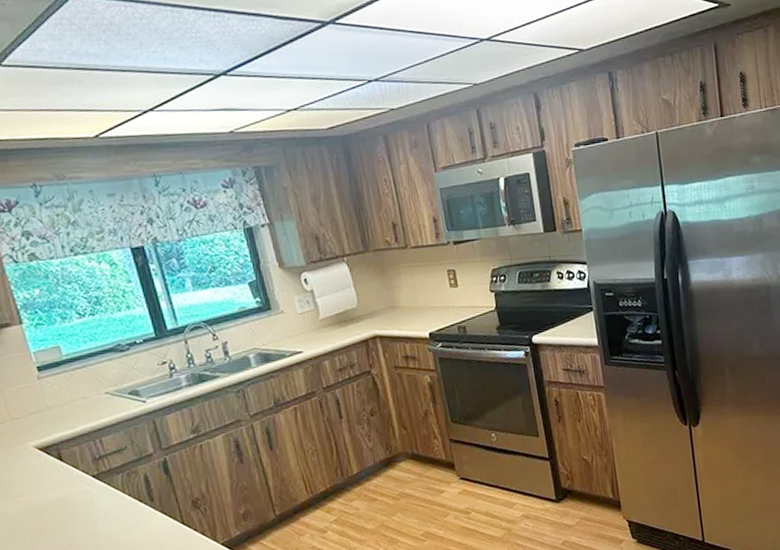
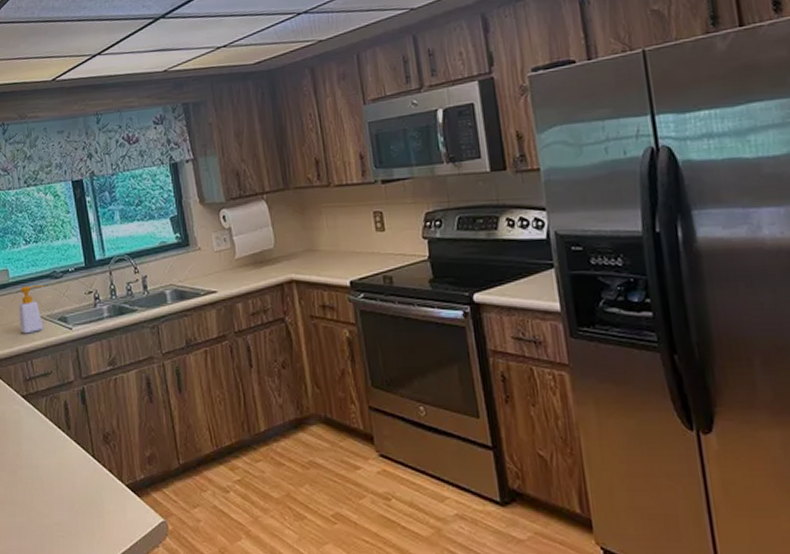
soap bottle: none [77,360,112,412] -> present [18,285,44,334]

